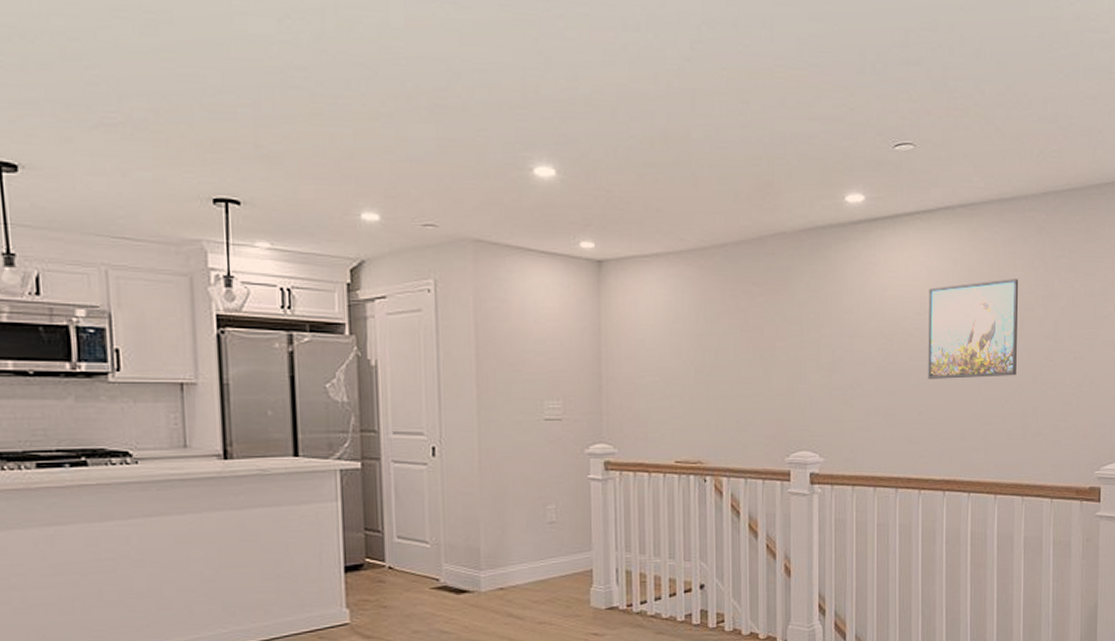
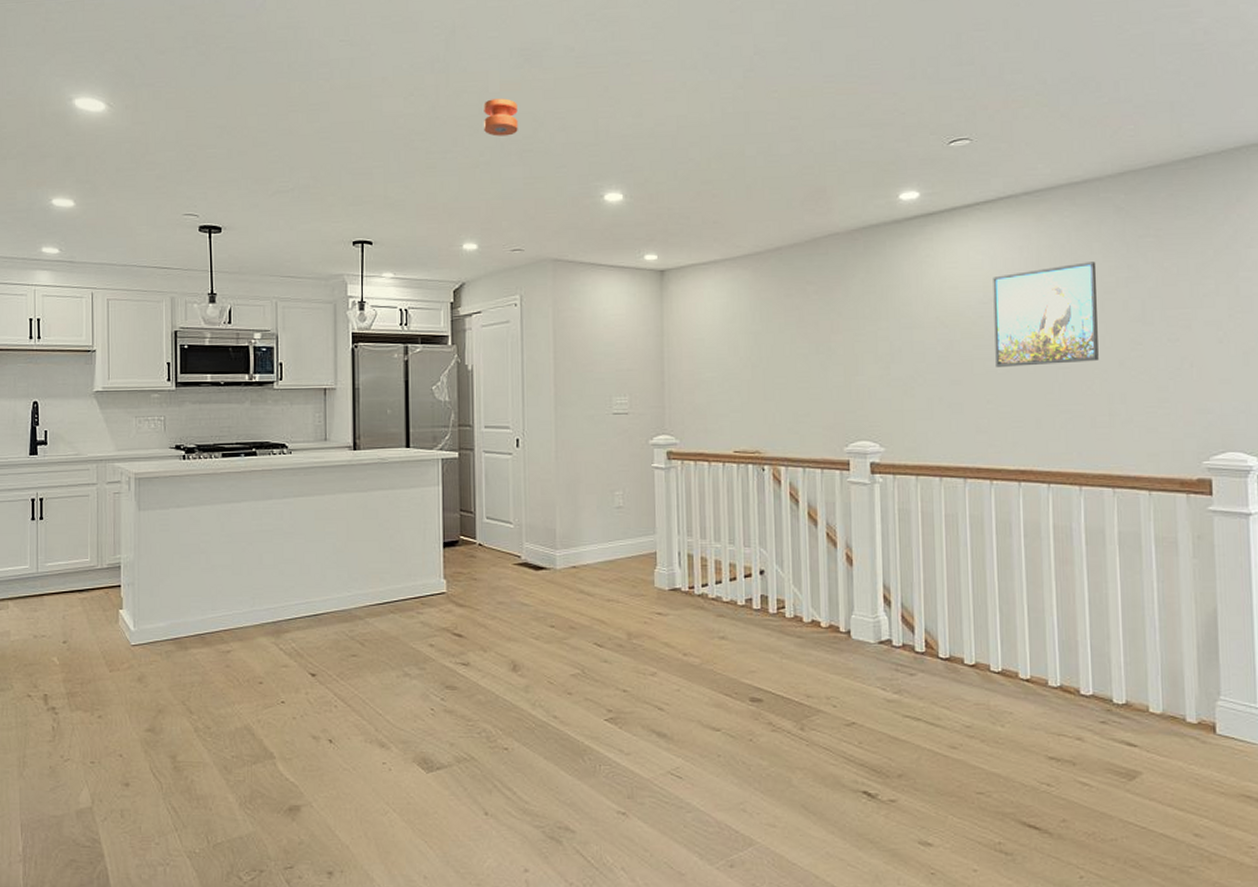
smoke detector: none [384,36,429,85] -> present [484,98,518,137]

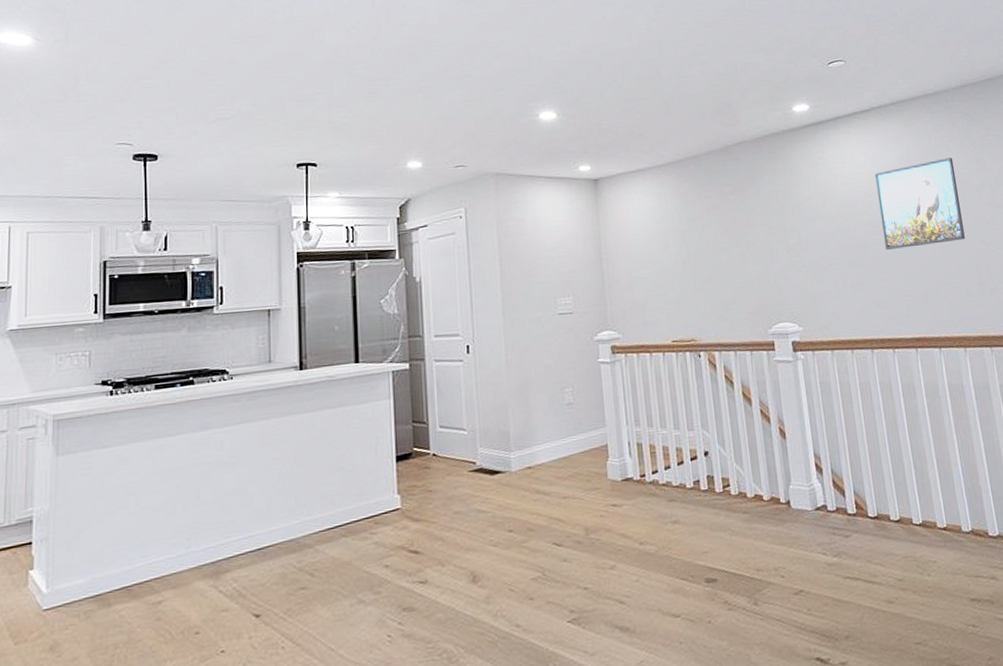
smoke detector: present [484,98,518,137] -> none [423,30,457,64]

